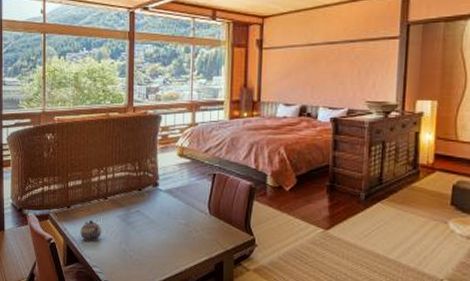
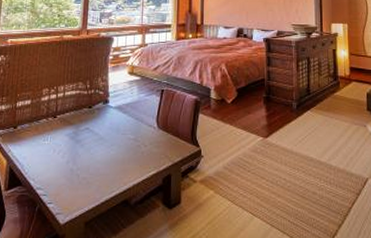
teapot: present [80,219,102,242] -> none [25,139,49,162]

